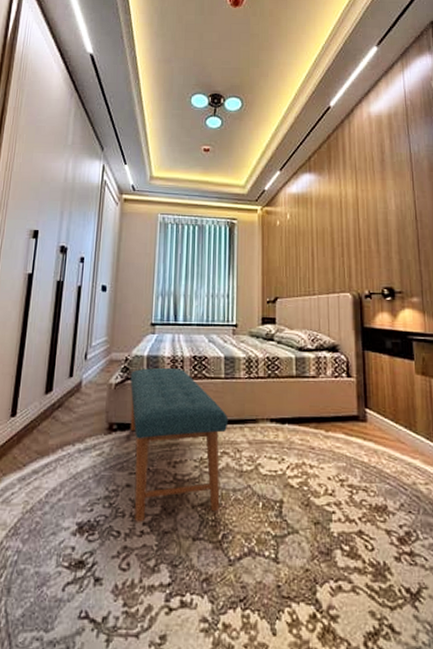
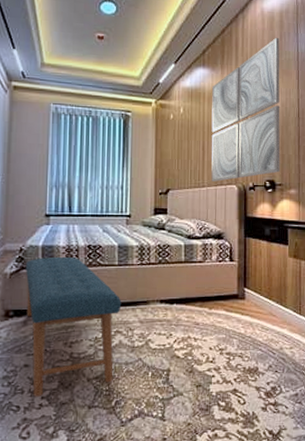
wall art: none [320,139,399,289] -> present [211,37,281,182]

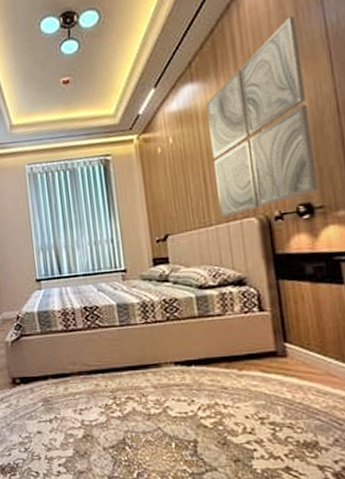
bench: present [25,256,122,397] -> none [24,320,132,464]

